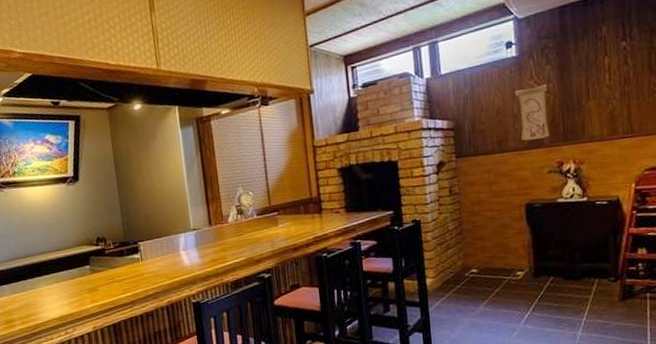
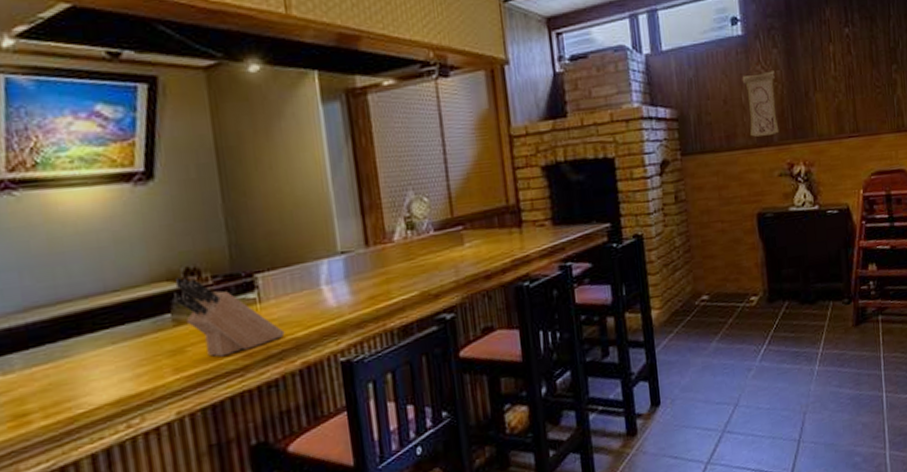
knife block: none [90,242,157,295] -> present [172,276,285,357]

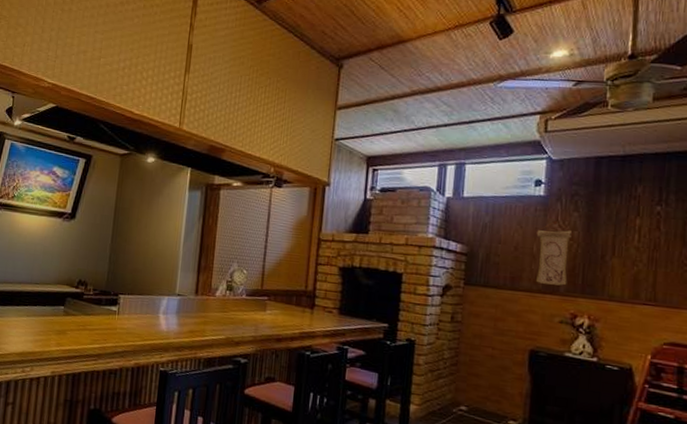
knife block: present [172,276,285,357] -> none [67,284,129,344]

